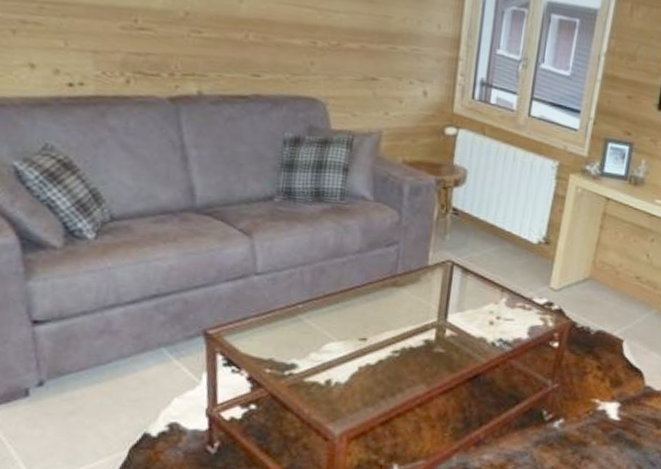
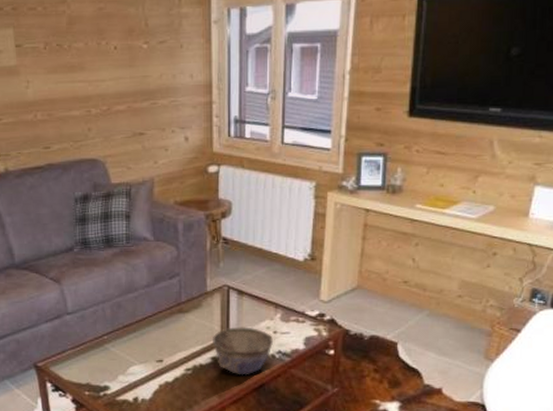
bowl: none [426,308,495,363] -> present [211,327,273,376]

